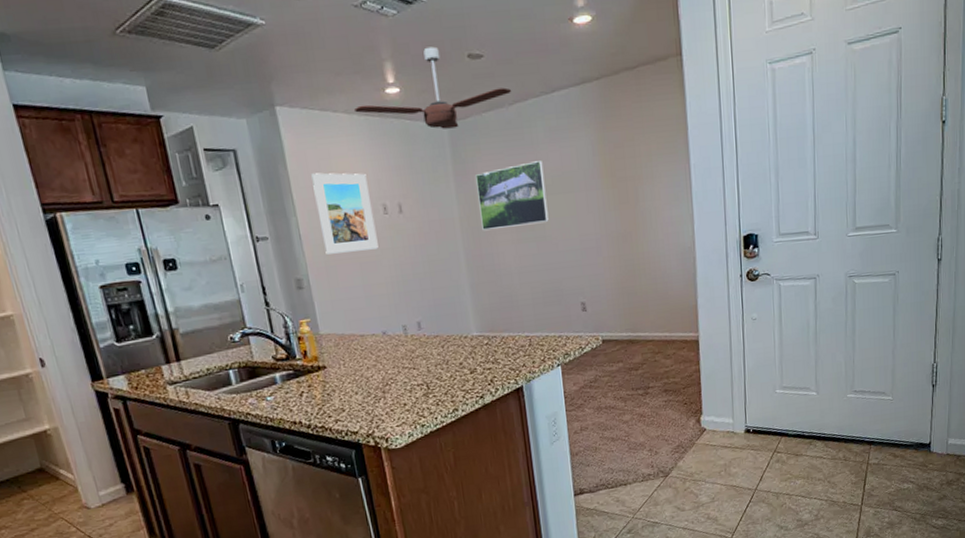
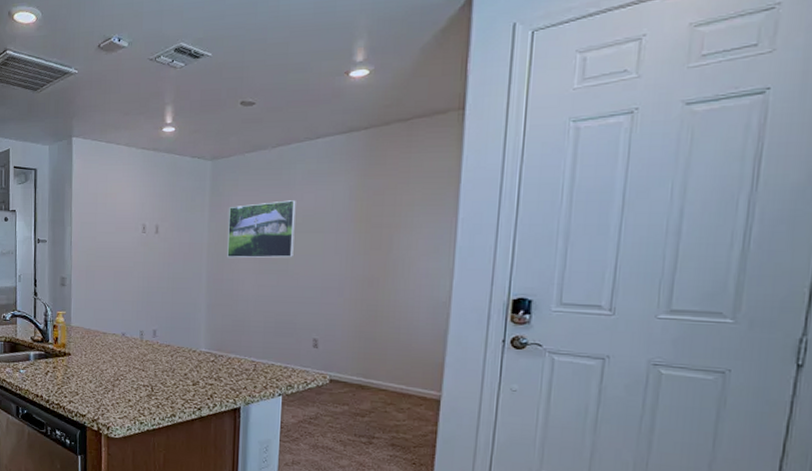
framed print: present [311,172,379,255] -> none [88,193,134,261]
ceiling fan: present [353,46,512,129] -> none [133,94,277,165]

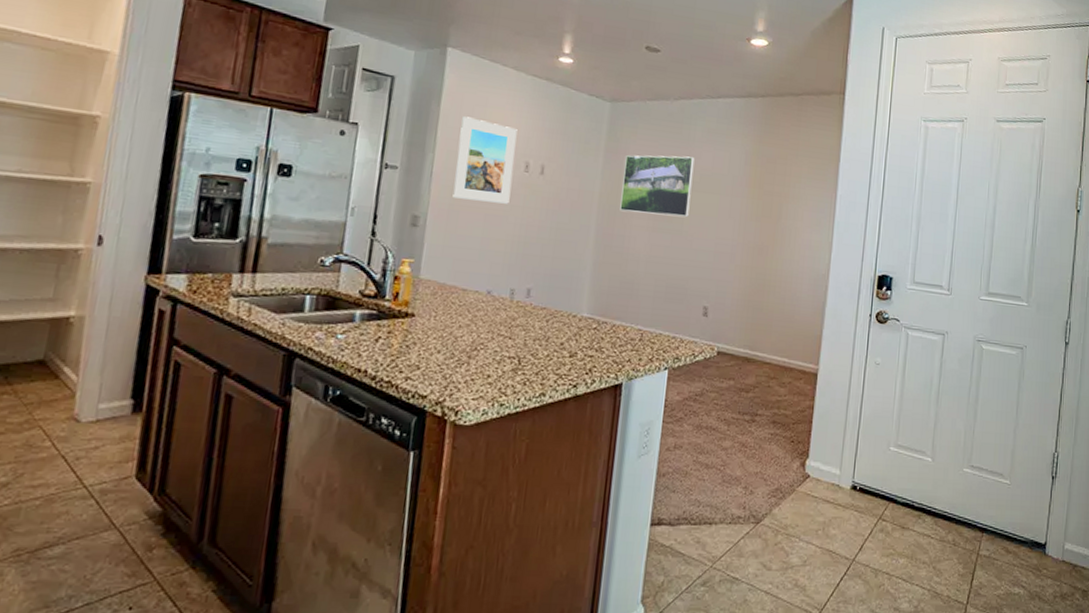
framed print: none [88,193,134,261] -> present [452,116,518,204]

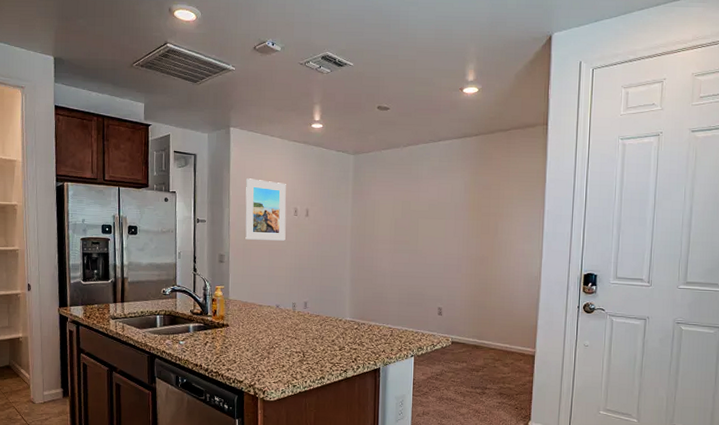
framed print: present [620,155,695,217] -> none [368,191,423,240]

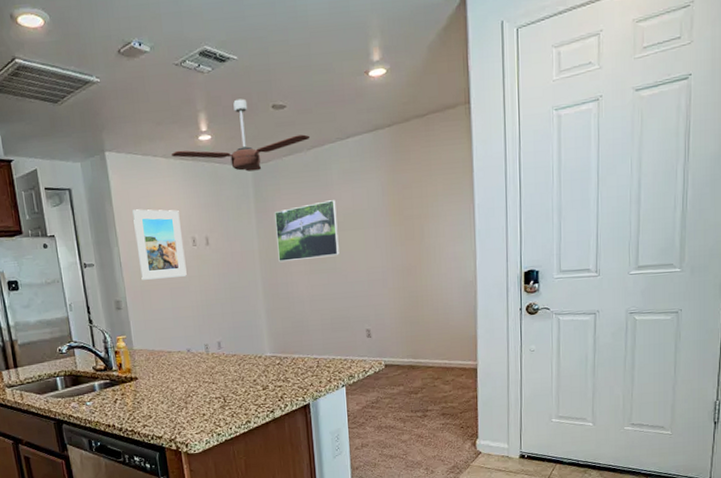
ceiling fan: none [286,98,408,159] -> present [170,98,311,172]
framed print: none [368,191,423,240] -> present [275,200,339,263]

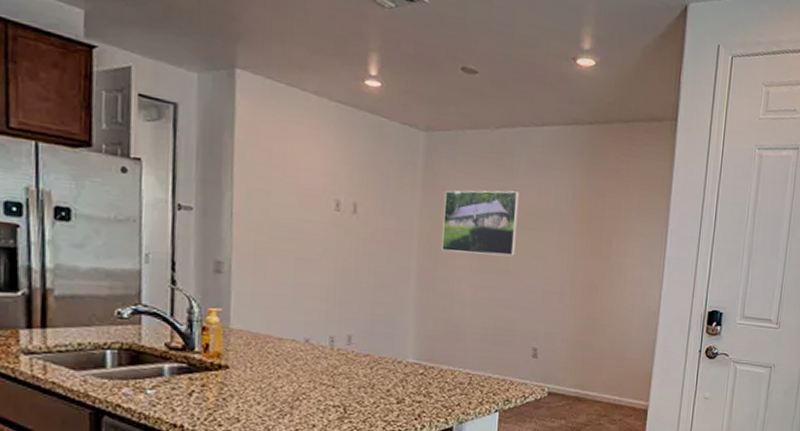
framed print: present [132,209,187,280] -> none [258,149,324,246]
ceiling fan: present [170,98,311,172] -> none [325,48,501,138]

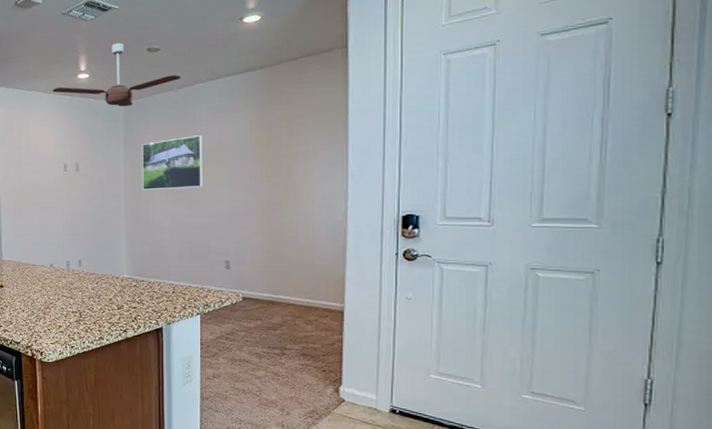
ceiling fan: none [325,48,501,138] -> present [51,42,182,107]

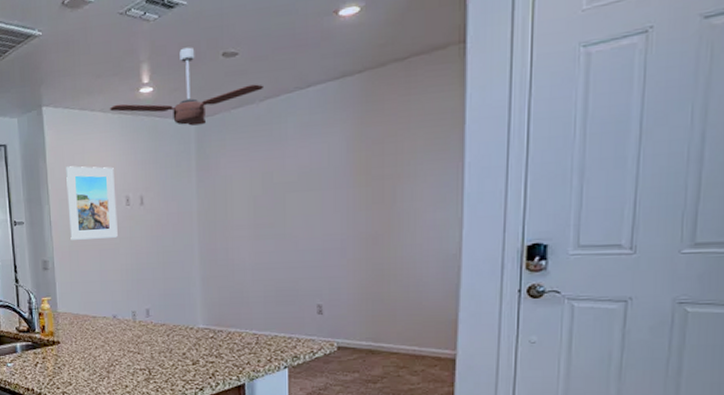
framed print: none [14,136,56,199] -> present [66,166,118,240]
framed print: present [142,135,203,191] -> none [218,157,290,226]

